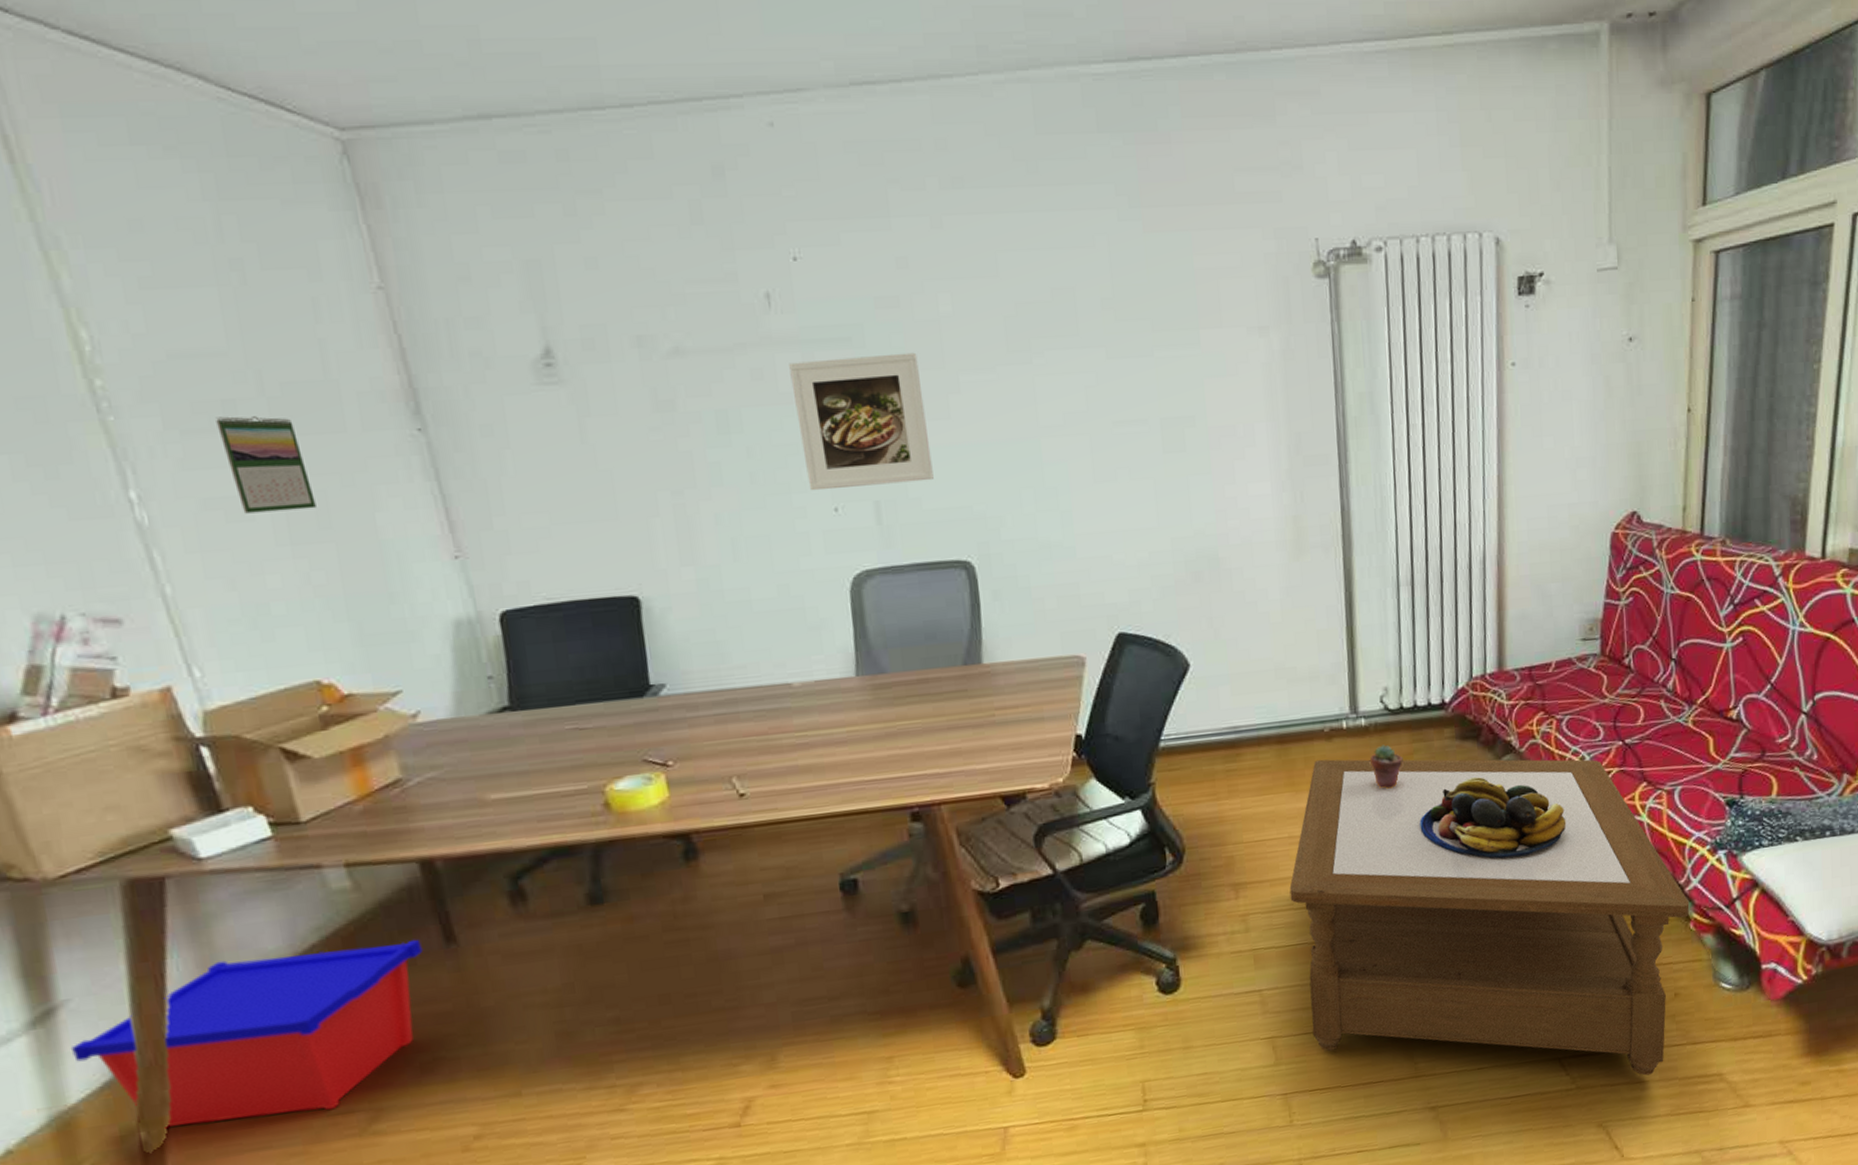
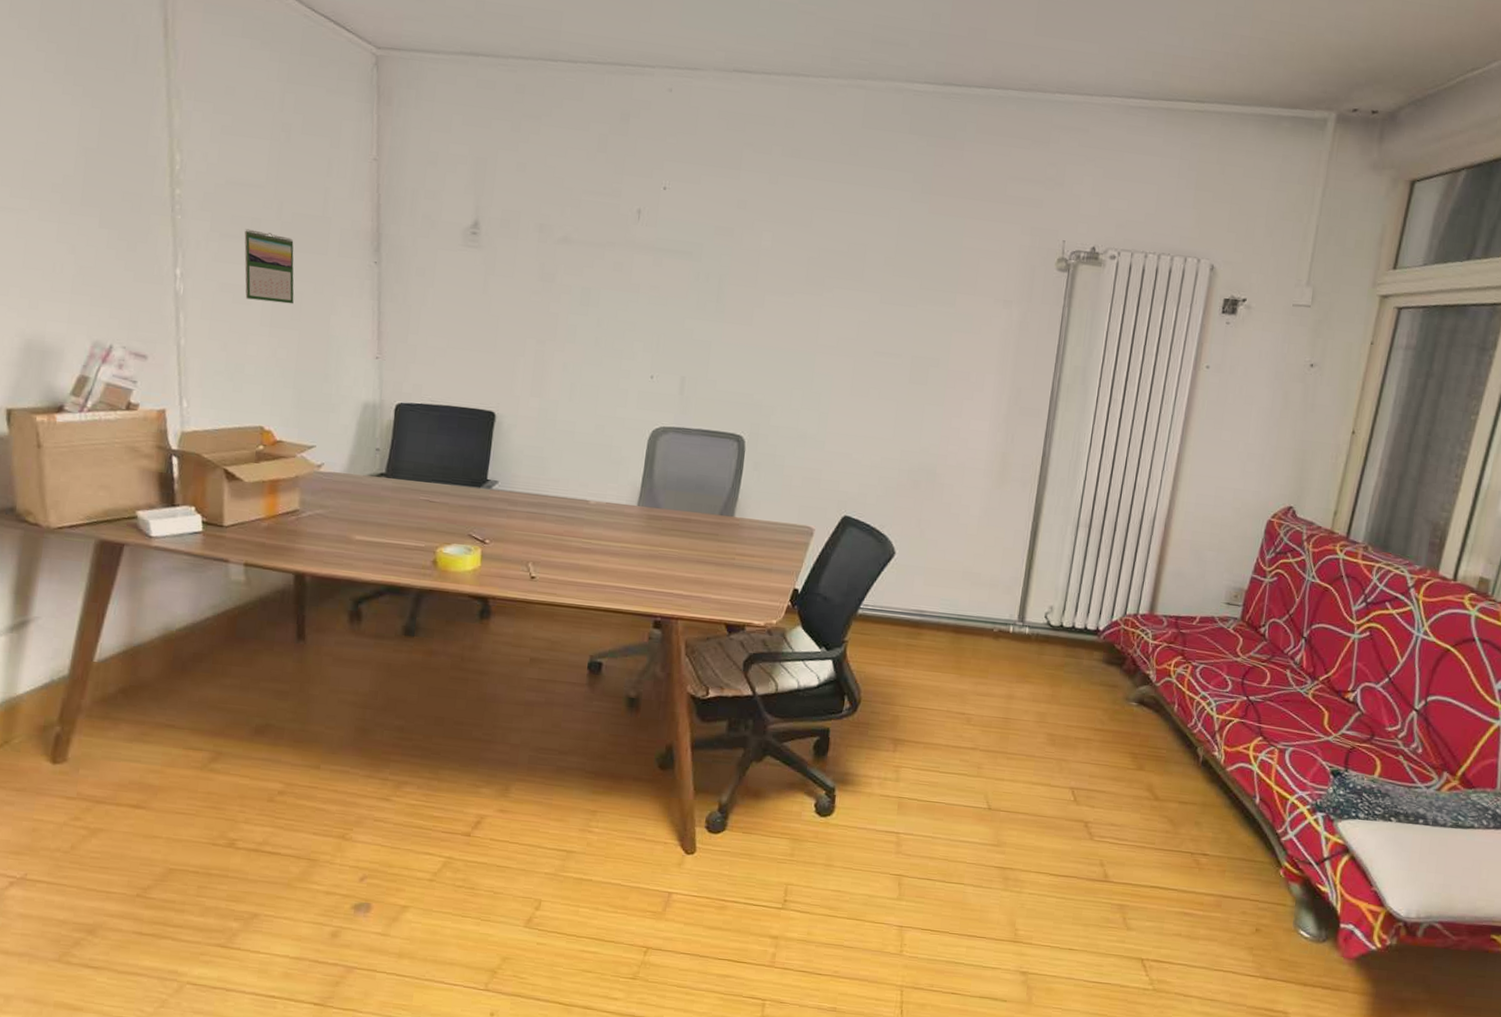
storage bin: present [70,940,423,1129] -> none [30,614,280,745]
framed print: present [789,352,934,491] -> none [636,262,738,369]
coffee table: present [1289,759,1690,1076] -> none [934,653,1283,996]
potted succulent: present [1370,744,1403,789] -> none [1027,653,1055,691]
fruit bowl: present [1420,777,1567,859] -> none [1058,698,1186,775]

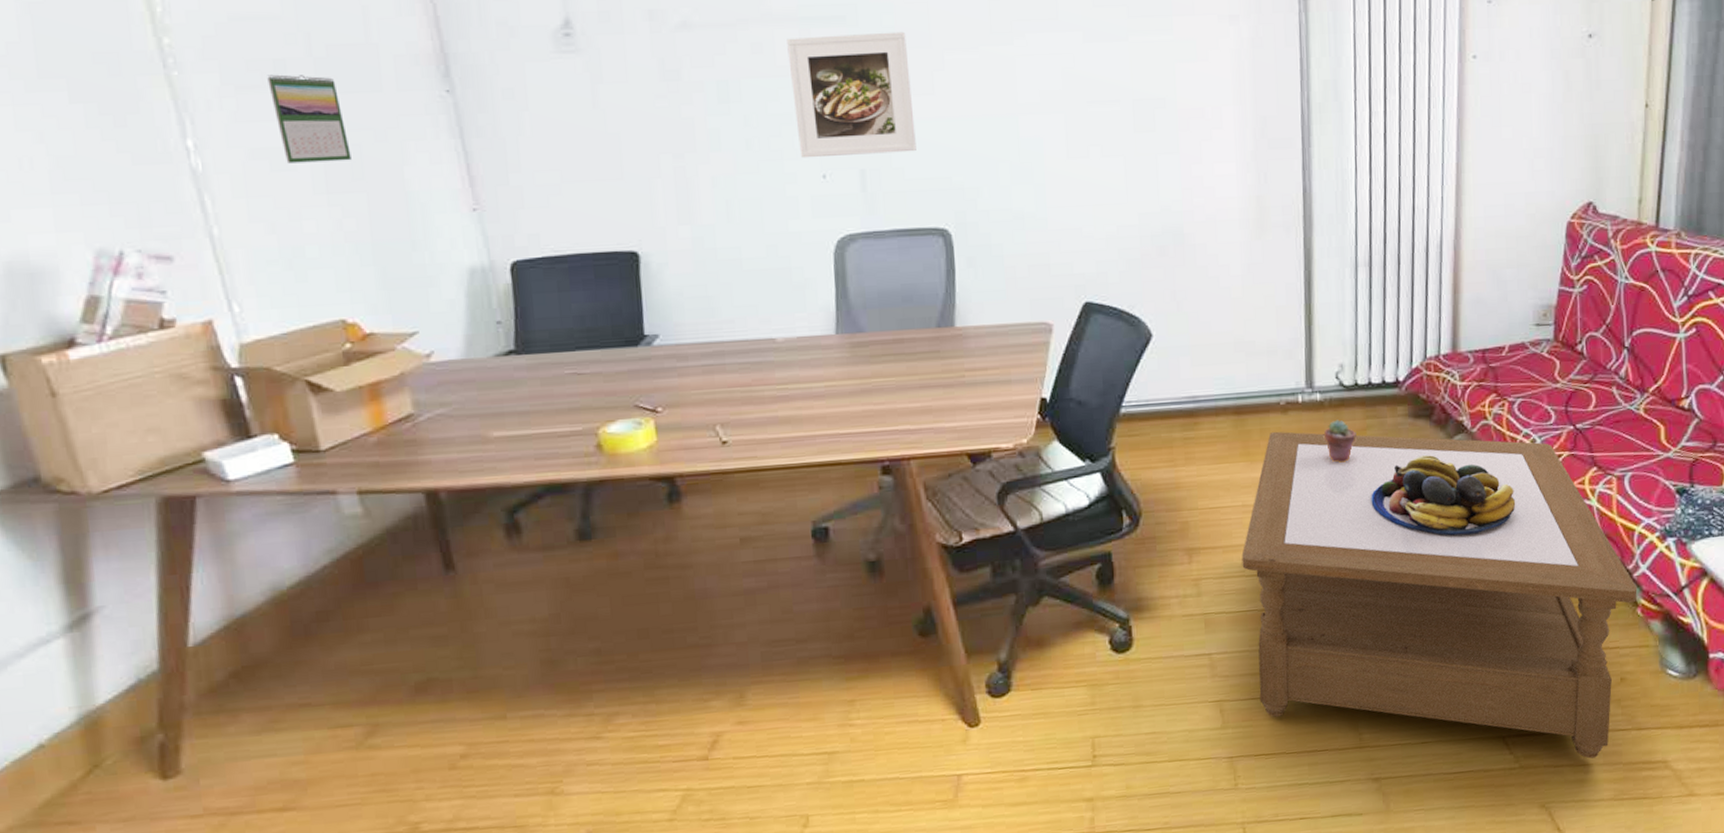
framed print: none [636,262,738,369] -> present [787,31,916,159]
coffee table: none [934,653,1283,996] -> present [1241,431,1637,759]
potted succulent: none [1027,653,1055,691] -> present [1324,419,1356,463]
fruit bowl: none [1058,698,1186,775] -> present [1371,455,1516,536]

